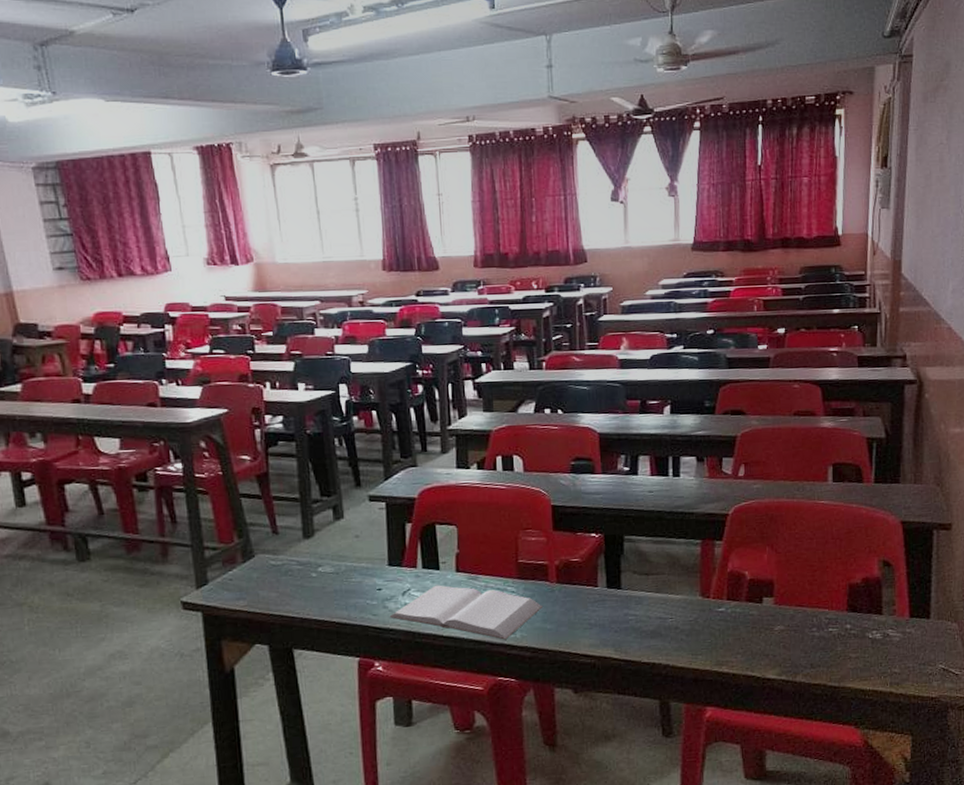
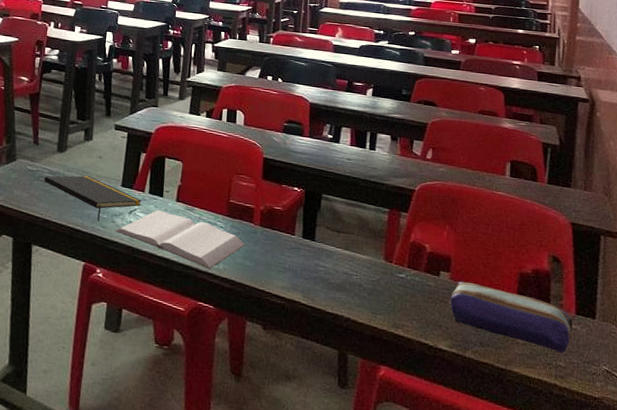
notepad: none [293,560,416,610] -> present [44,175,143,221]
pencil case: none [776,604,907,660] -> present [450,281,572,354]

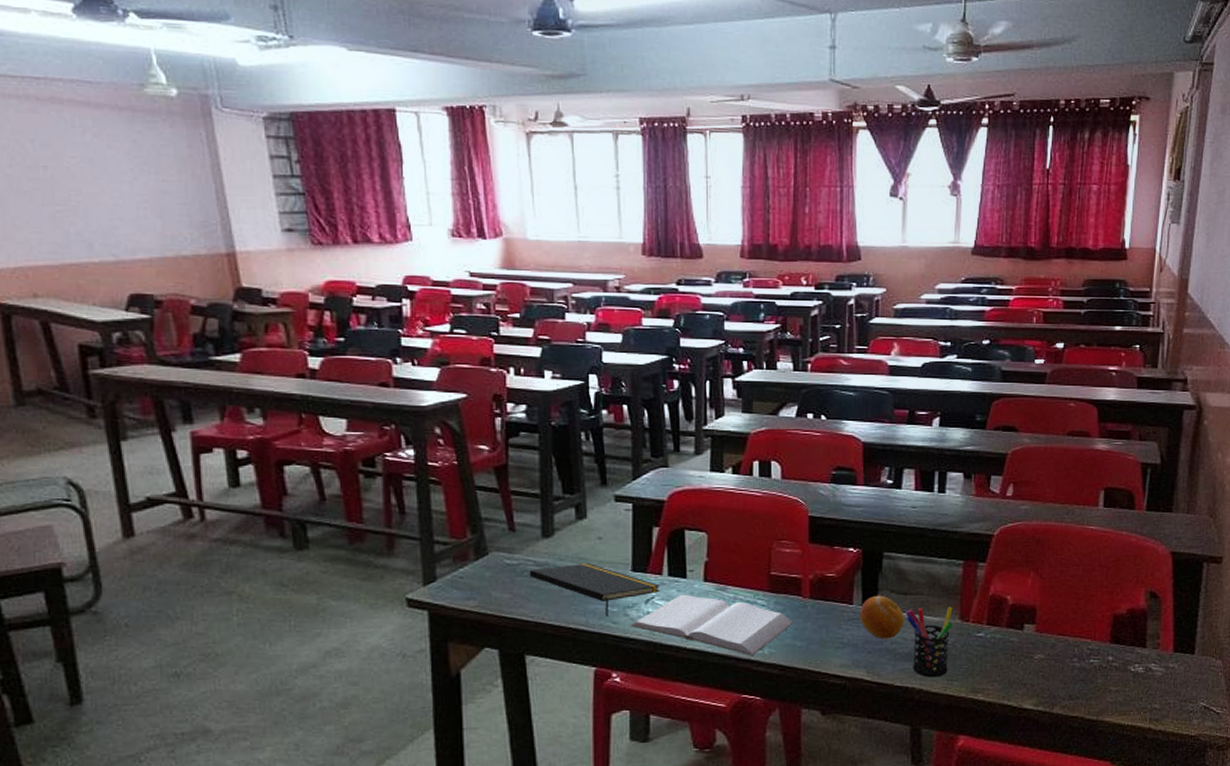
fruit: none [300,230,338,270] -> present [860,595,905,639]
pen holder: none [338,245,379,309] -> present [905,607,953,678]
pencil case: present [450,281,572,354] -> none [1036,632,1170,696]

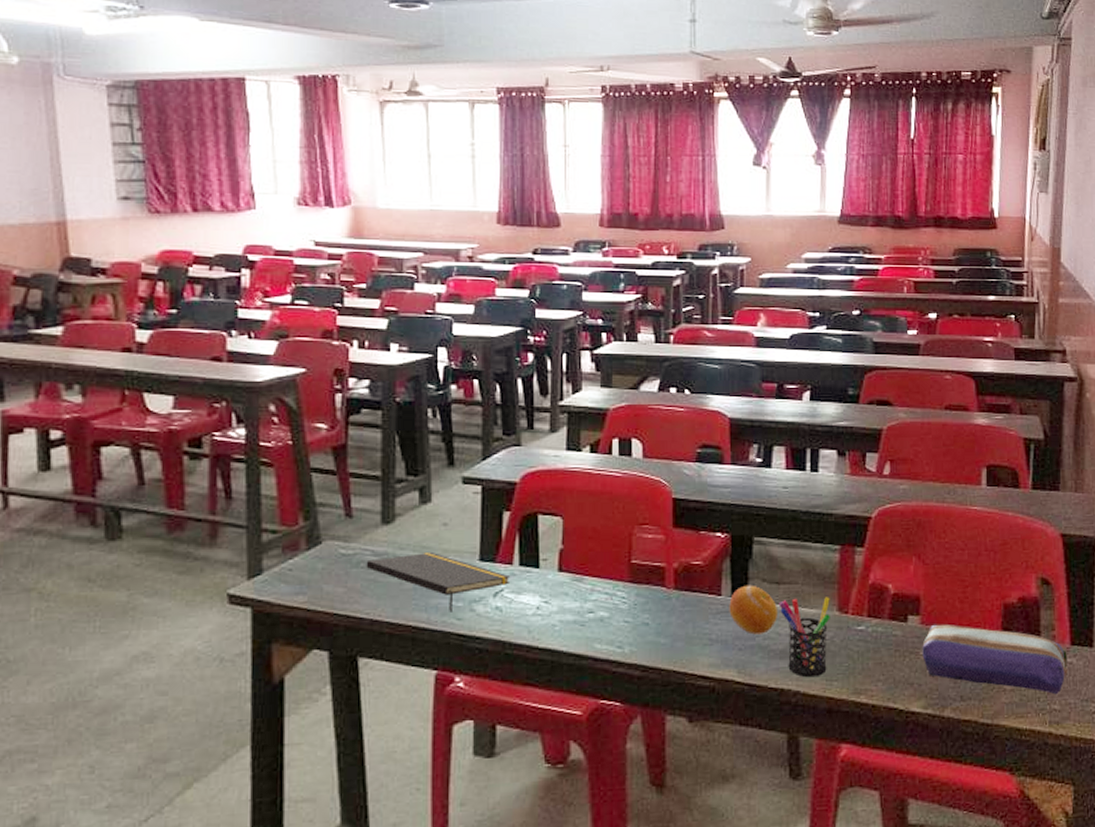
book: present [630,594,795,656] -> none [476,586,658,655]
pencil case: none [1036,632,1170,696] -> present [922,624,1068,695]

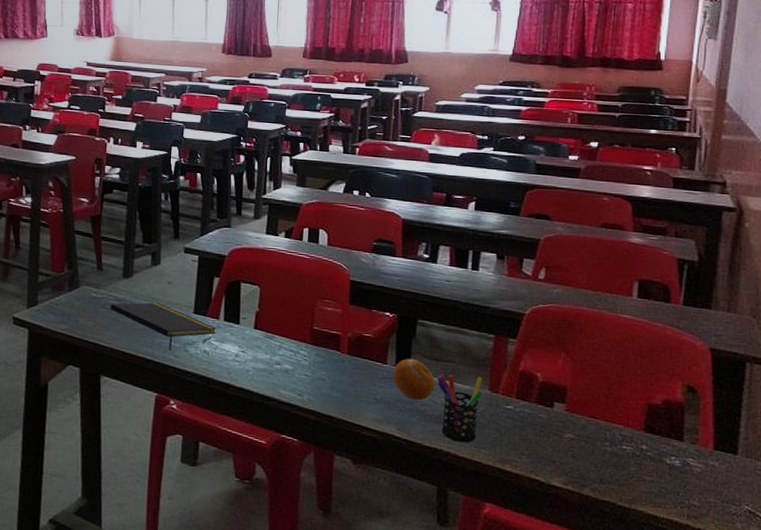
pencil case: present [922,624,1068,695] -> none [565,413,709,492]

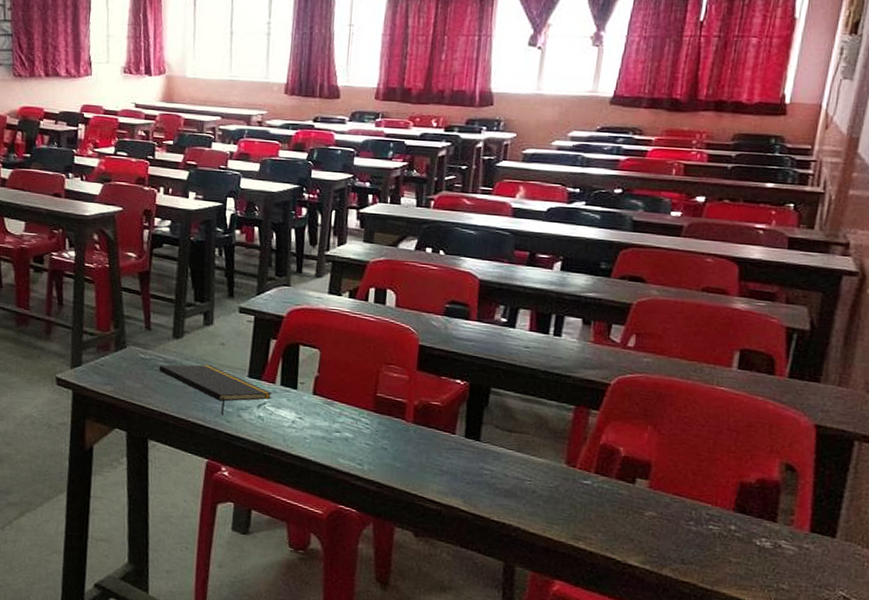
fruit: present [393,358,436,401] -> none [461,428,508,473]
pen holder: present [436,374,483,443] -> none [508,446,559,519]

